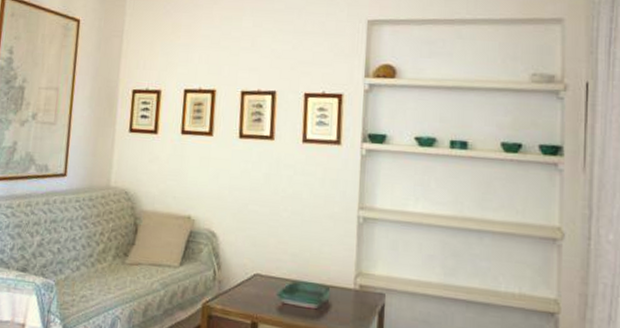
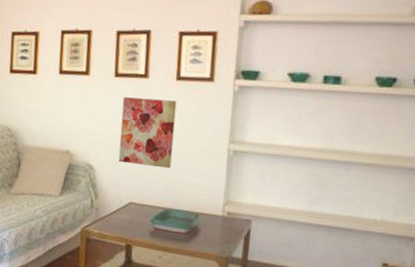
wall art: none [242,159,303,237] -> present [118,97,177,169]

